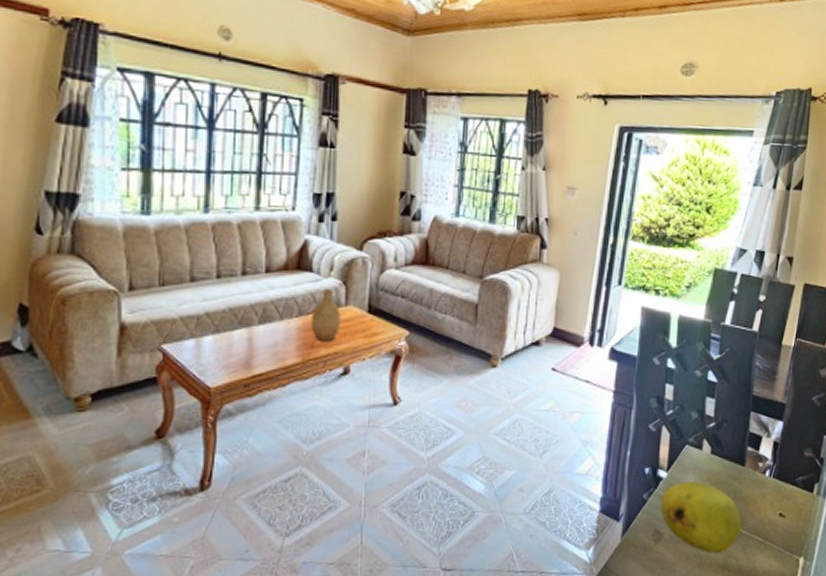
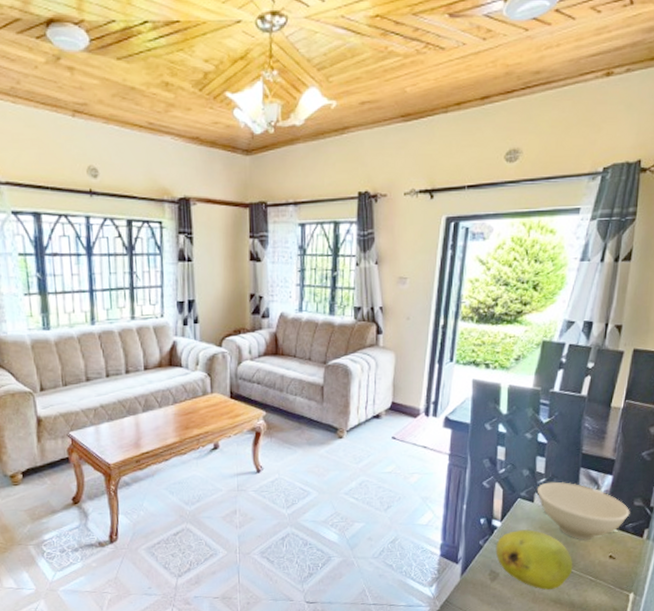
decorative vase: present [311,289,342,341] -> none [184,381,209,423]
bowl: none [705,426,800,495] -> present [537,481,630,540]

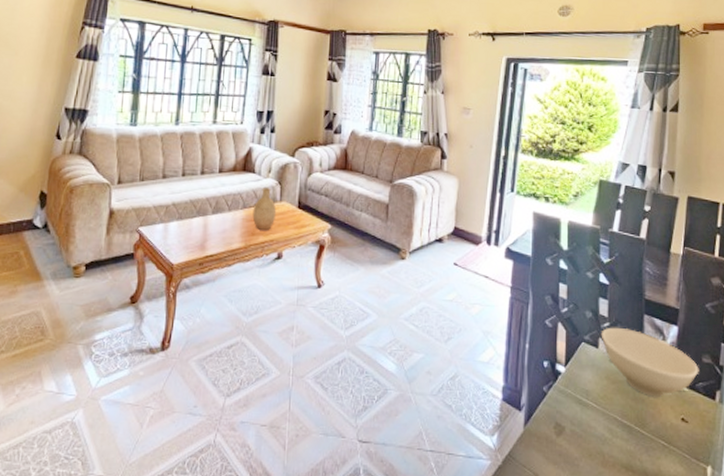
decorative vase: none [184,381,209,423] -> present [252,188,277,230]
fruit: present [495,529,573,590] -> none [560,378,644,452]

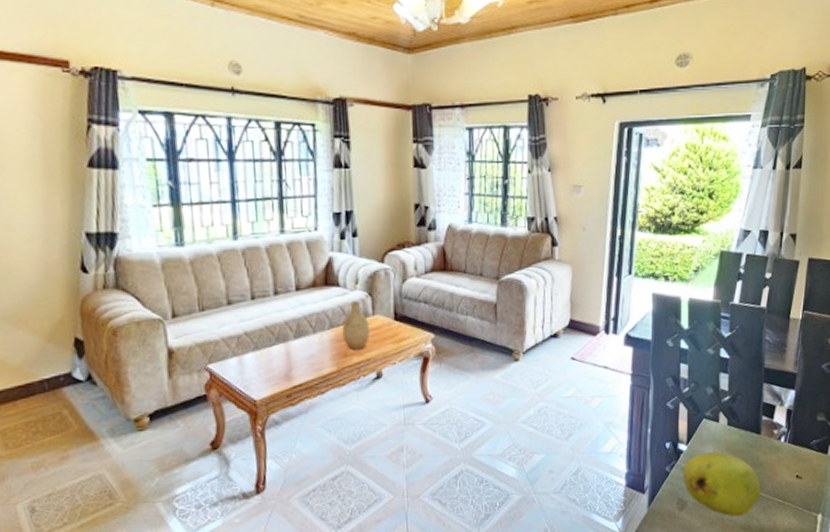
fruit: none [560,378,644,452] -> present [682,452,761,517]
bowl: present [601,327,699,397] -> none [721,399,814,461]

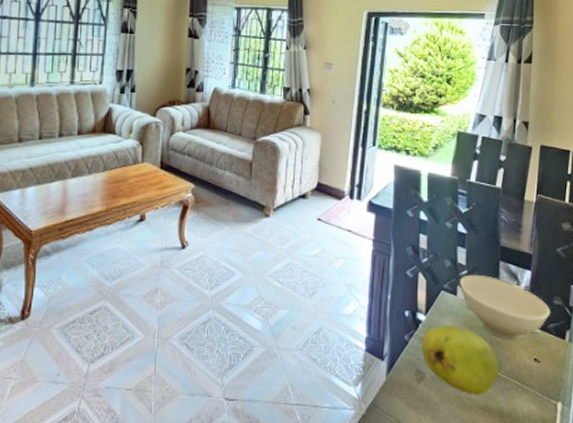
decorative vase: present [342,301,371,350] -> none [113,149,139,192]
bowl: none [721,399,814,461] -> present [459,274,551,340]

